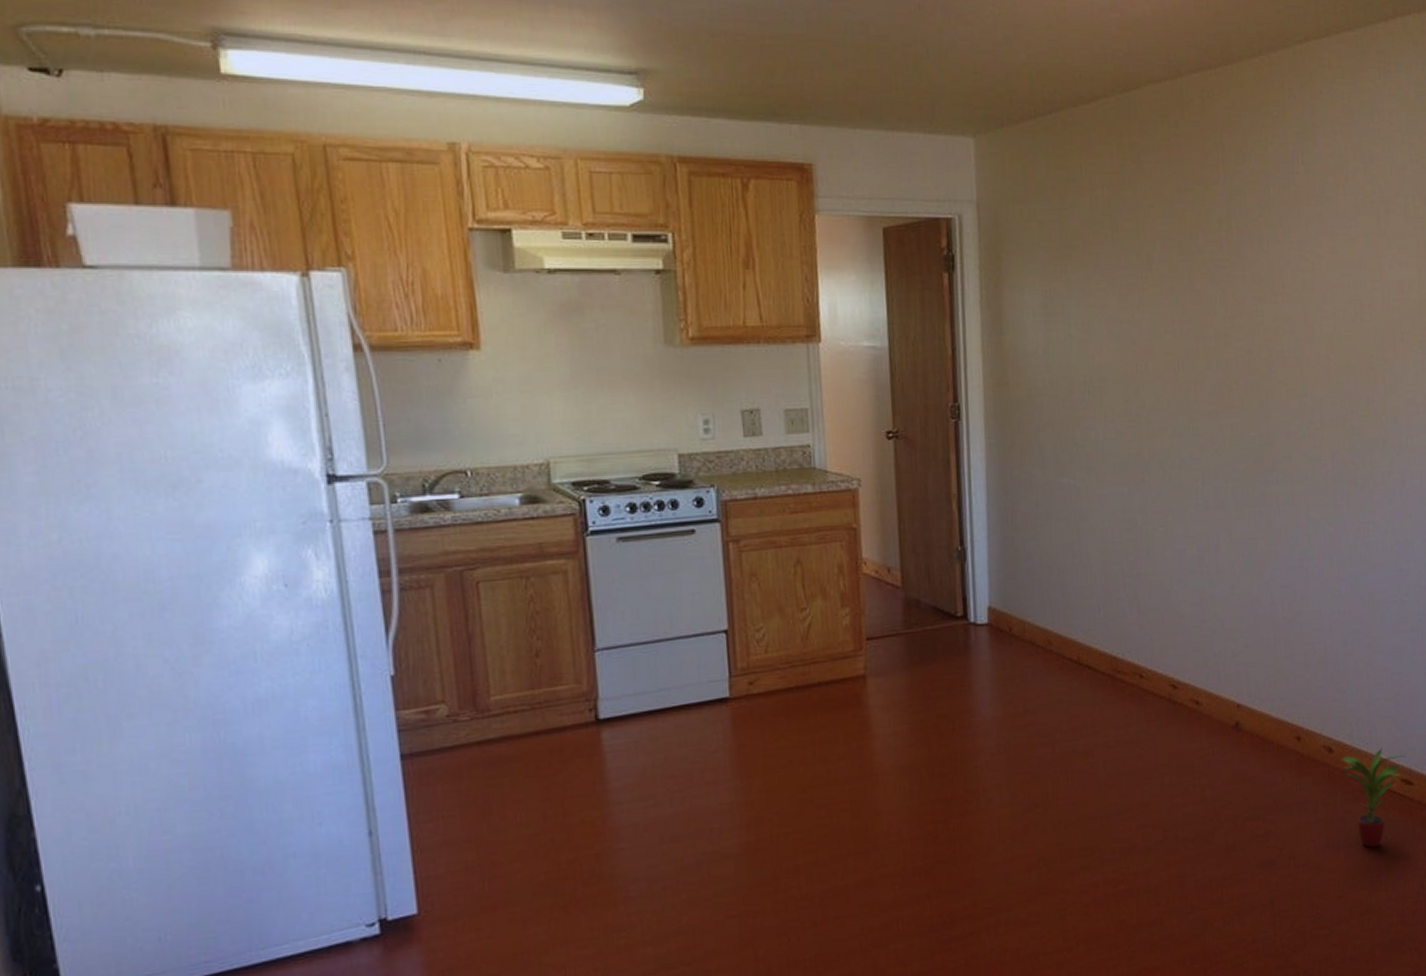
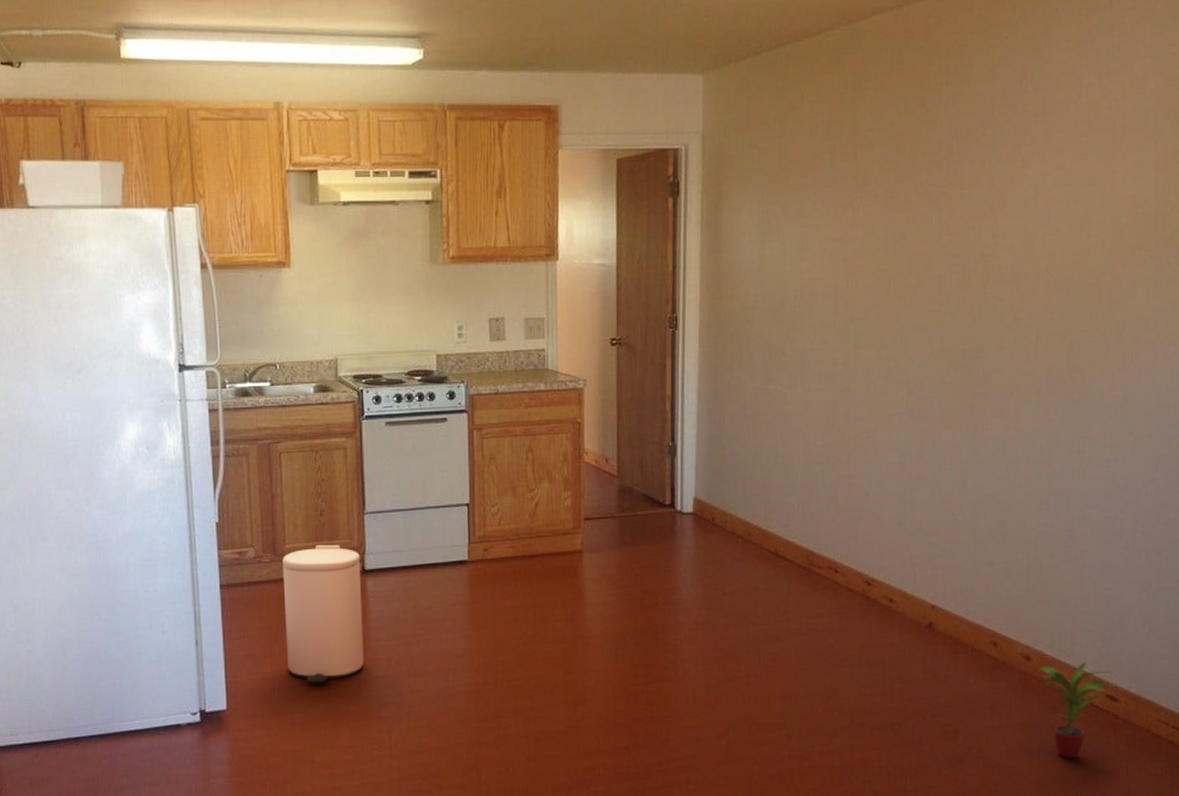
pedal bin: none [487,692,603,867] -> present [282,544,364,683]

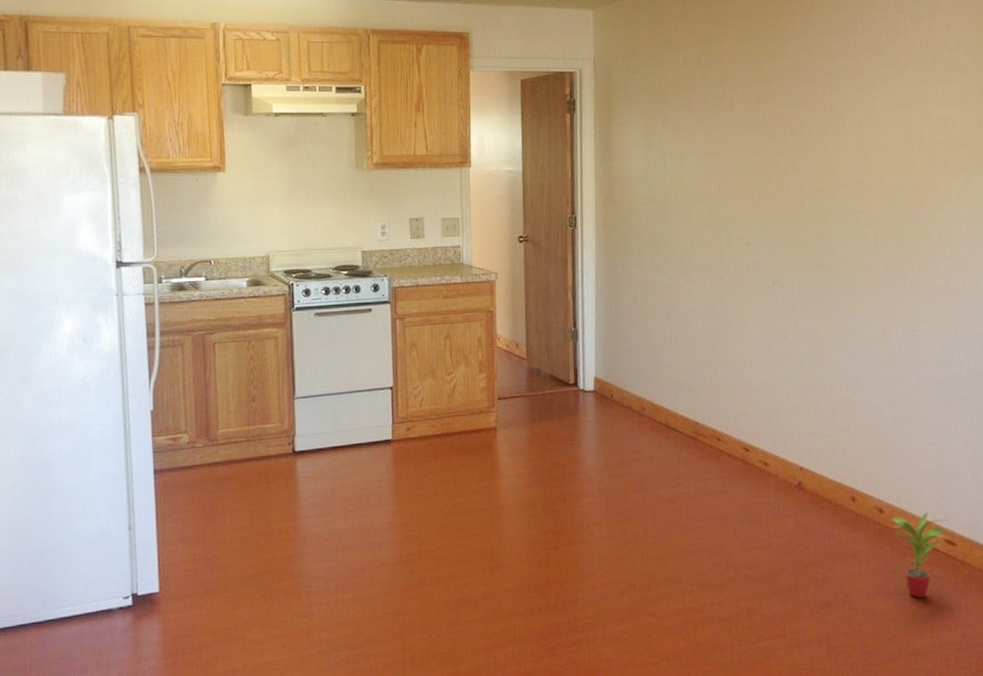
pedal bin: present [282,544,364,683] -> none [215,428,294,562]

